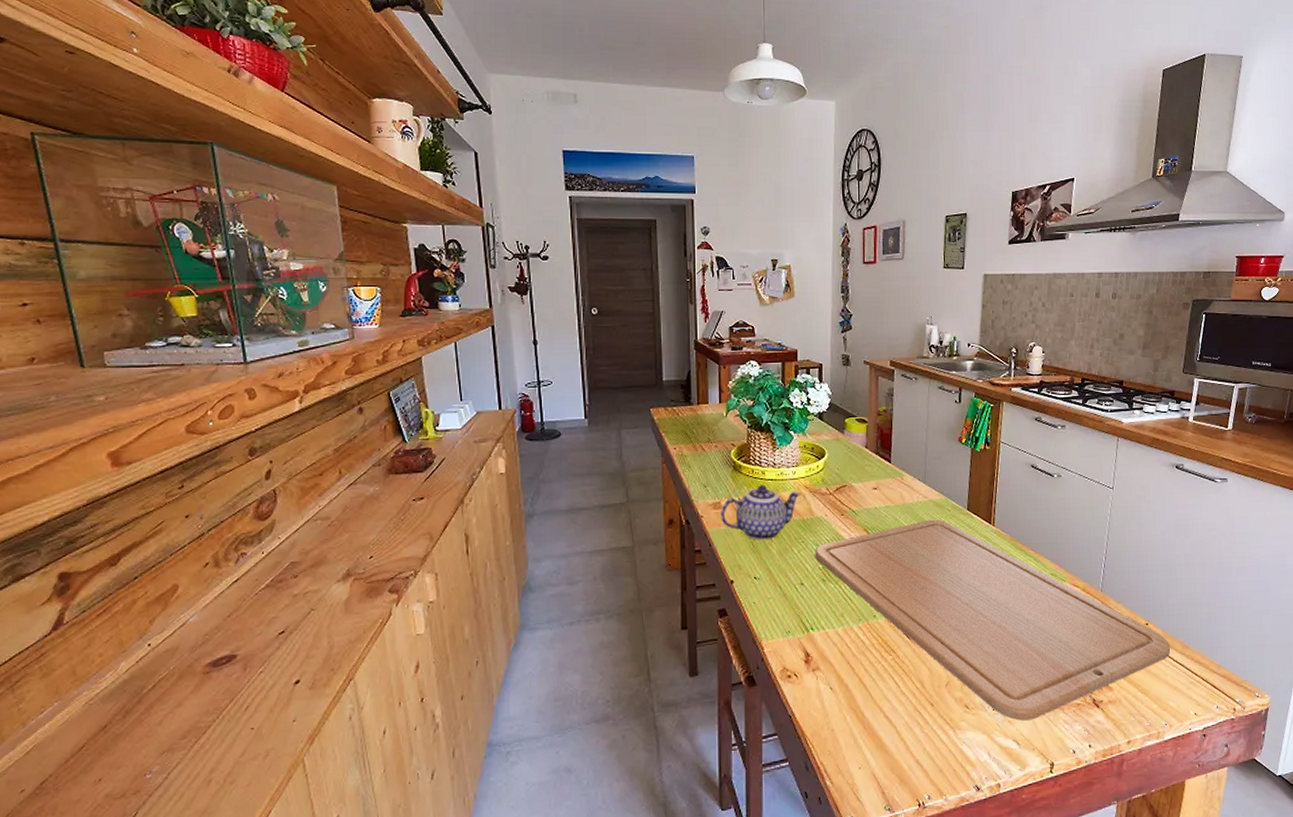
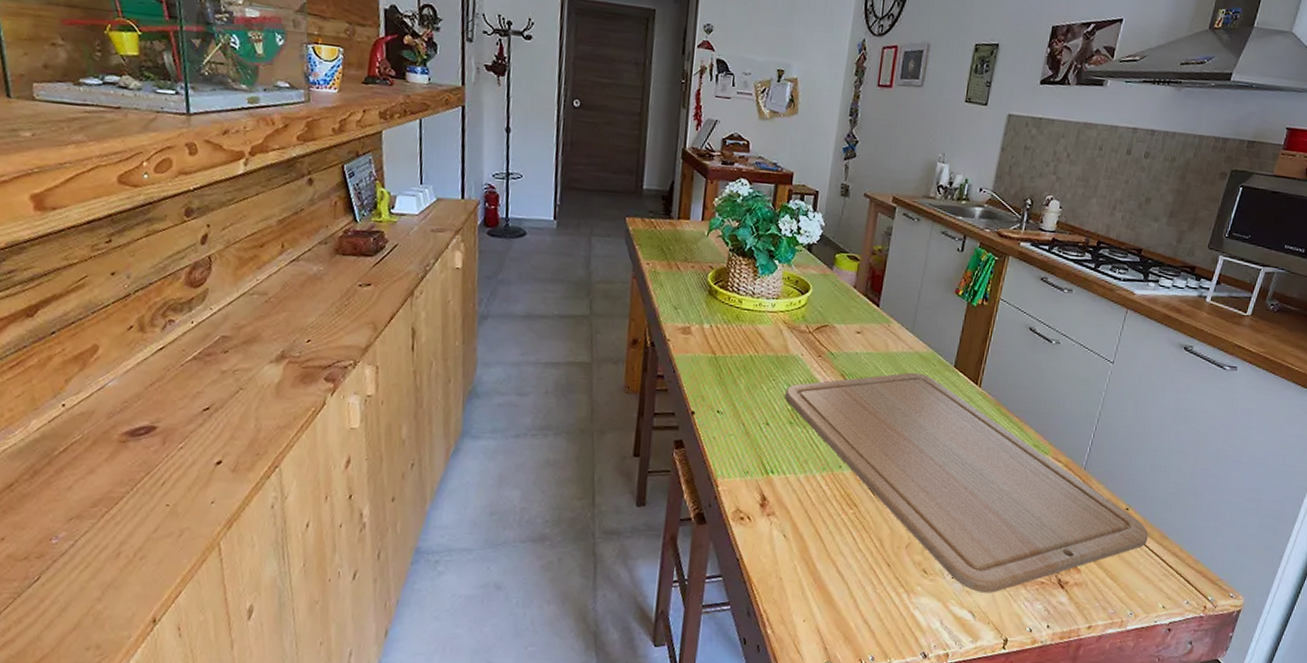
teapot: present [721,485,801,541] -> none [689,313,779,374]

